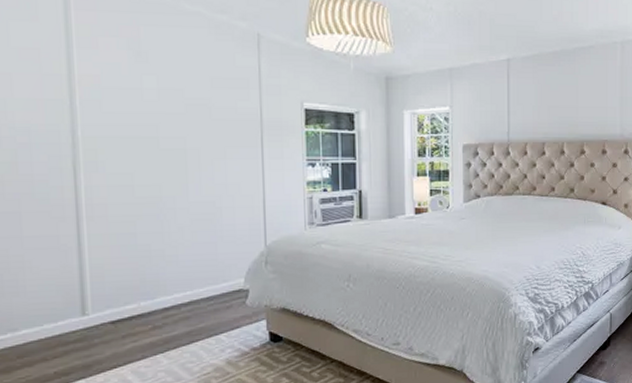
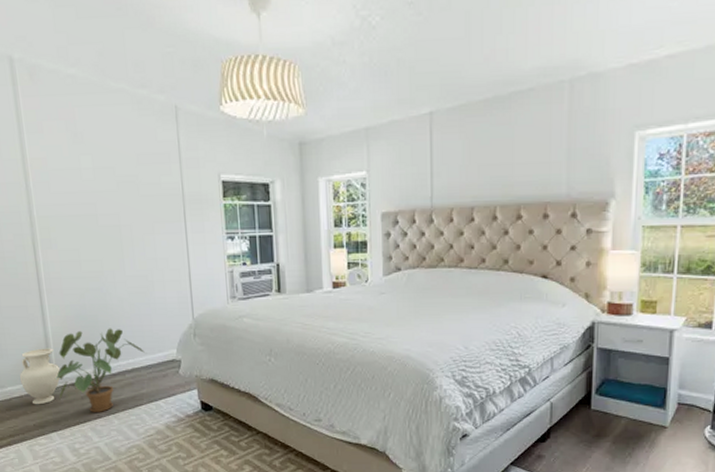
vase: none [40,282,96,349] -> present [19,348,60,405]
house plant: none [88,258,206,353] -> present [54,328,145,412]

